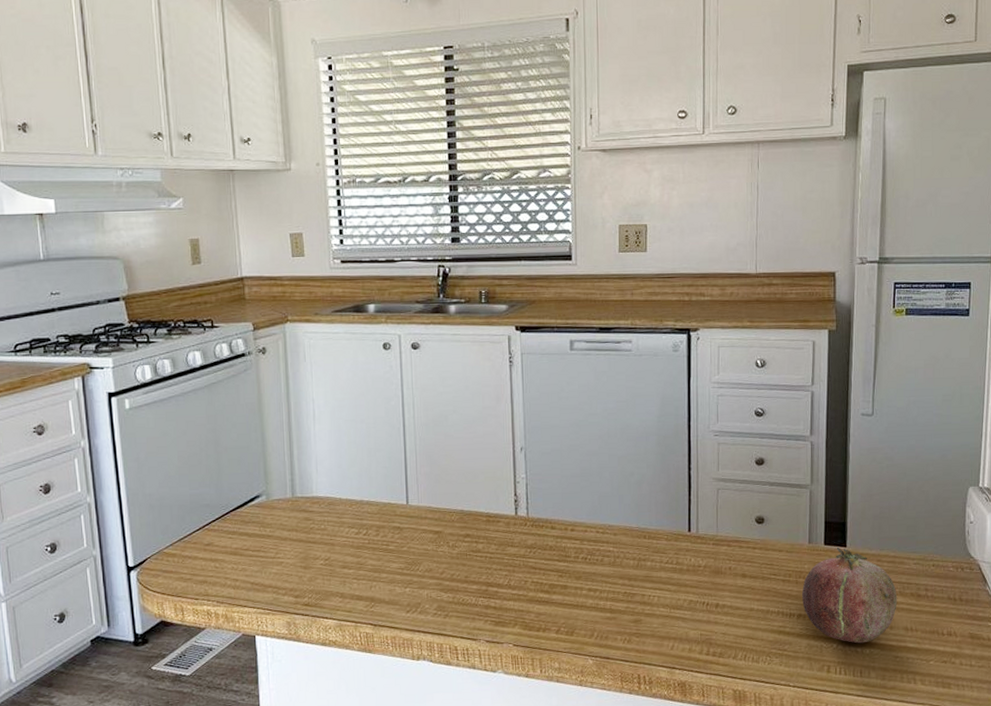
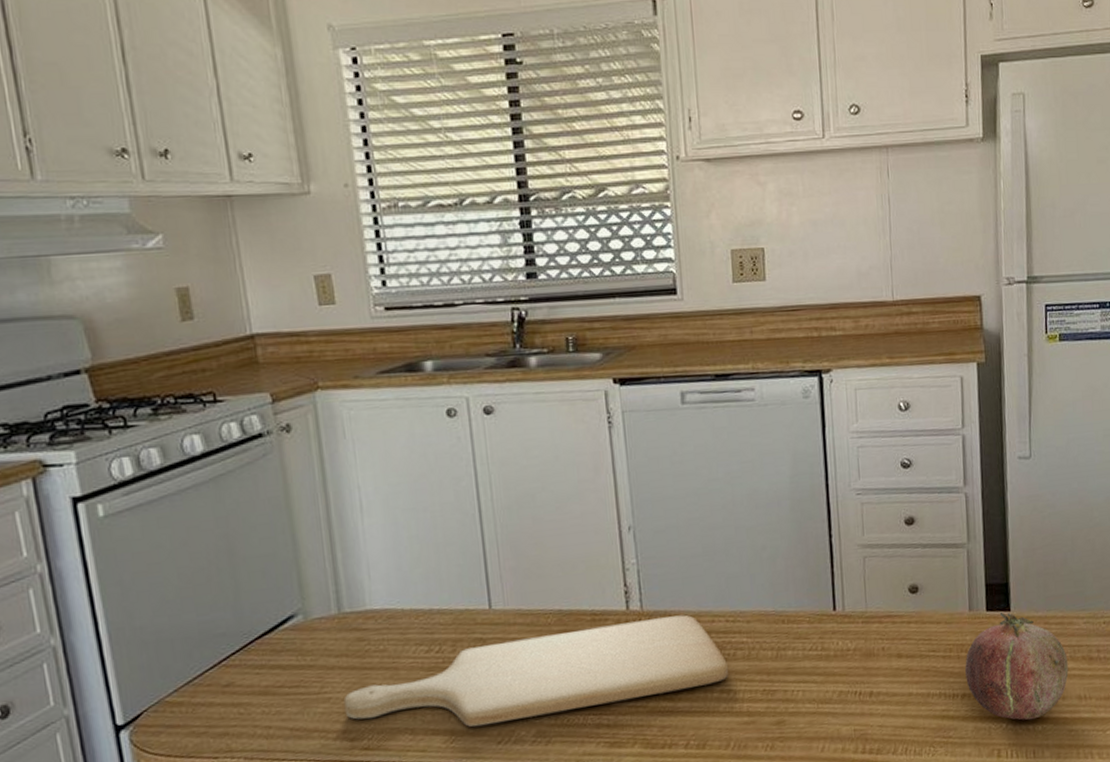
chopping board: none [292,523,597,597] -> present [343,614,729,728]

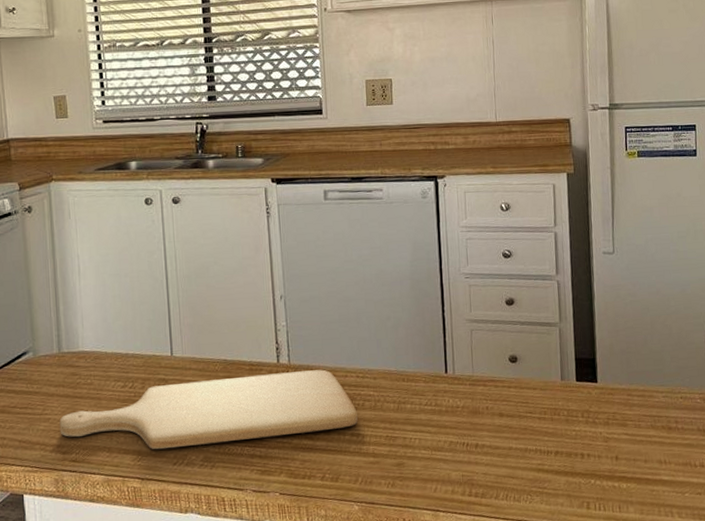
fruit: present [965,612,1069,720] -> none [558,382,650,479]

